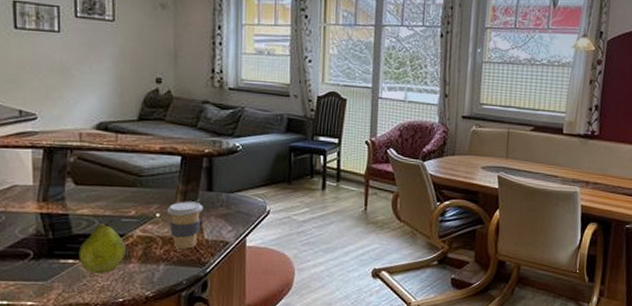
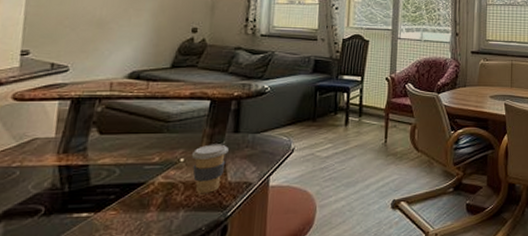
fruit: present [79,220,126,275] -> none [93,168,146,227]

